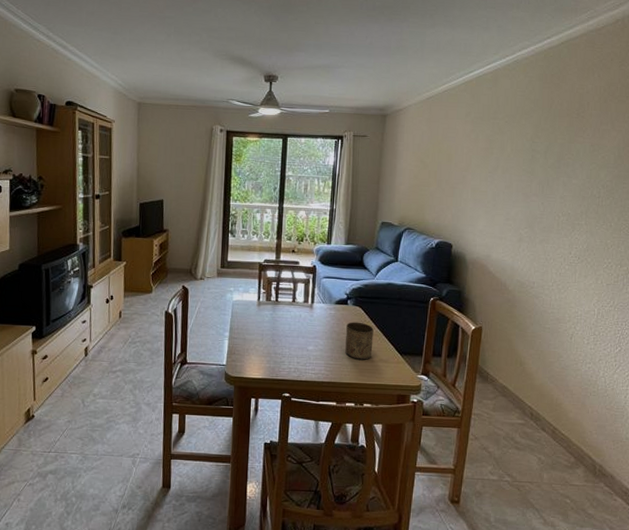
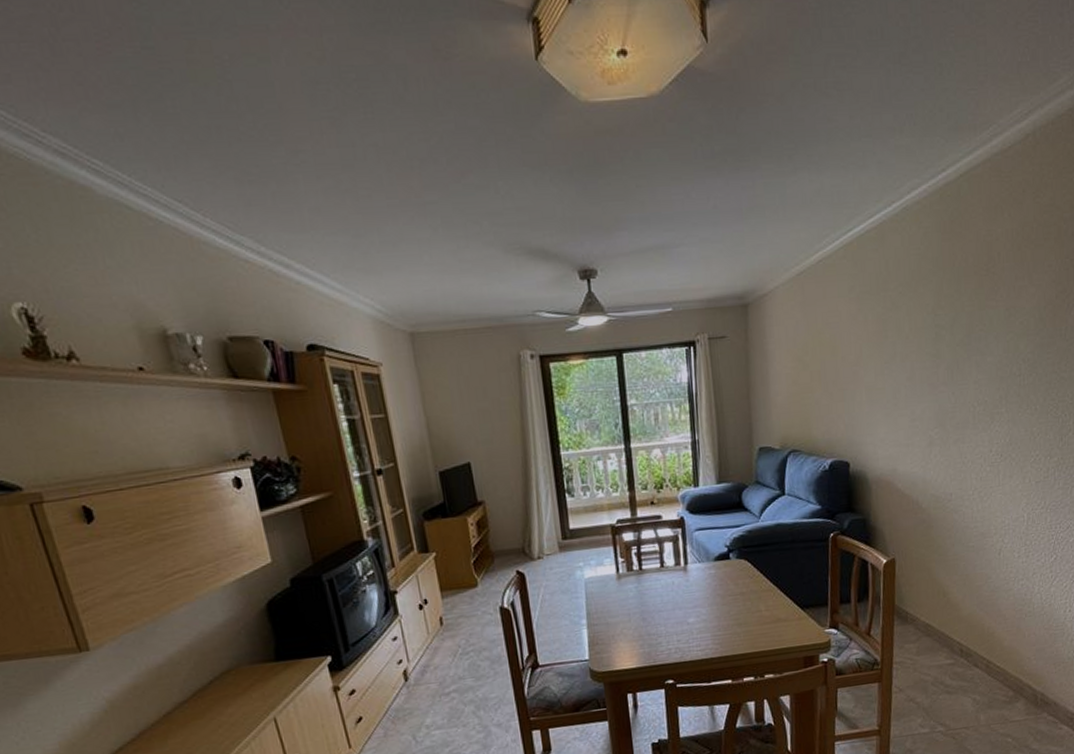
cup: present [345,322,374,360] -> none [732,578,768,624]

